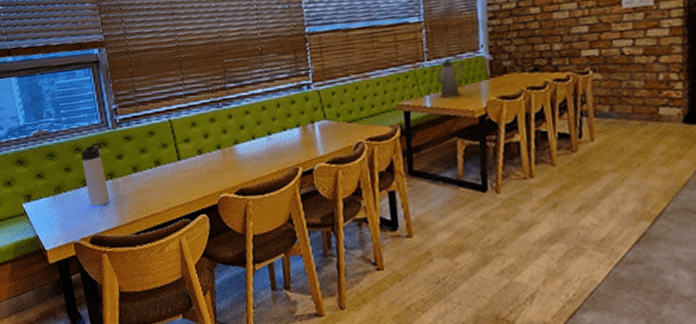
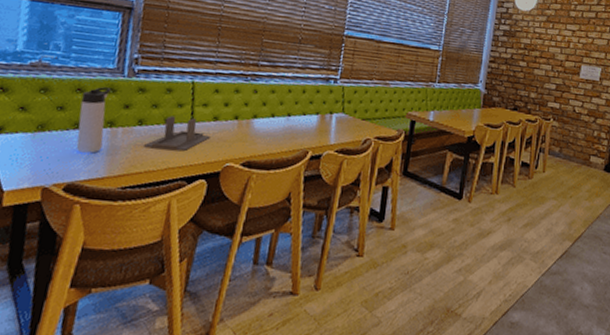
napkin holder: none [144,155,200,192] -> present [144,116,210,152]
coffee pot: present [431,56,465,98] -> none [439,82,465,117]

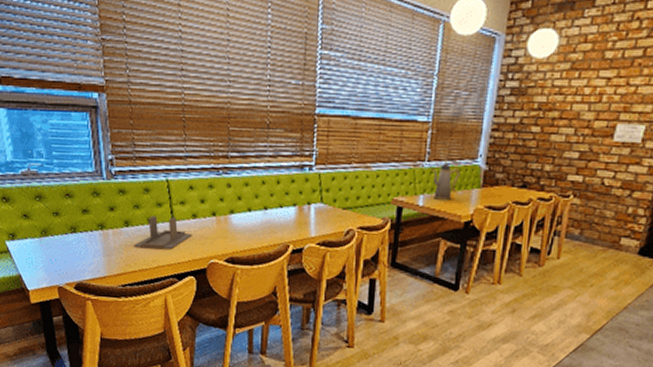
thermos bottle: present [76,87,111,154] -> none [72,191,98,256]
coffee pot: none [439,82,465,117] -> present [430,160,461,200]

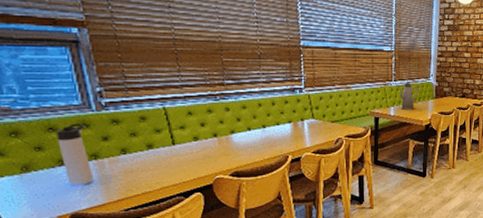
thermos bottle: none [72,191,98,256] -> present [56,123,94,187]
napkin holder: present [134,215,192,250] -> none [134,141,195,173]

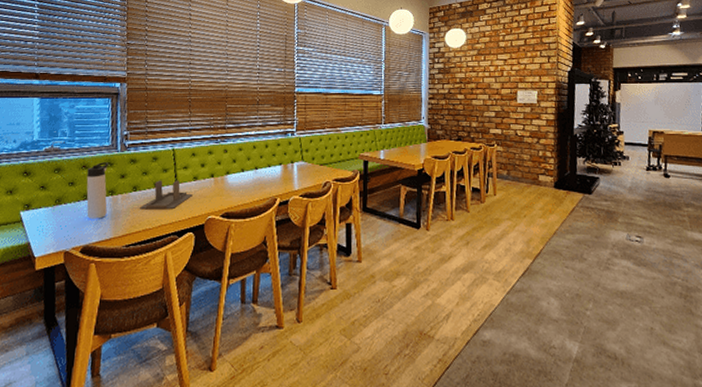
napkin holder: none [134,141,195,173] -> present [140,180,193,210]
coffee pot: present [396,79,419,110] -> none [386,122,410,153]

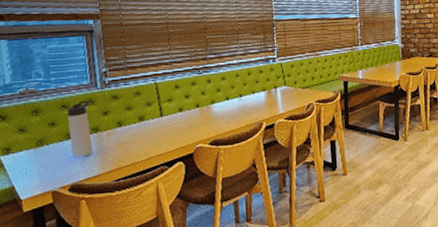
napkin holder: present [140,180,193,210] -> none [127,113,179,144]

